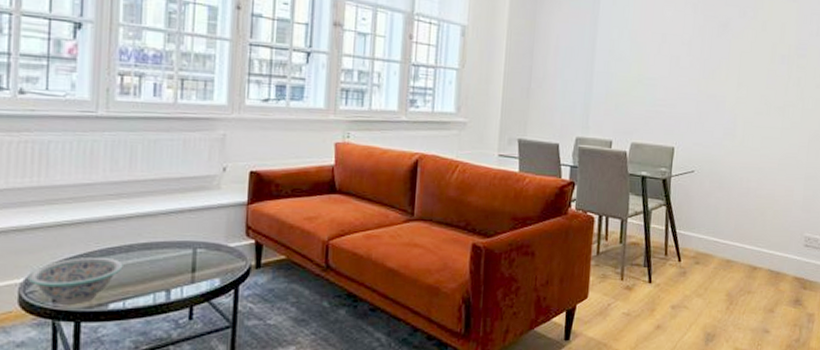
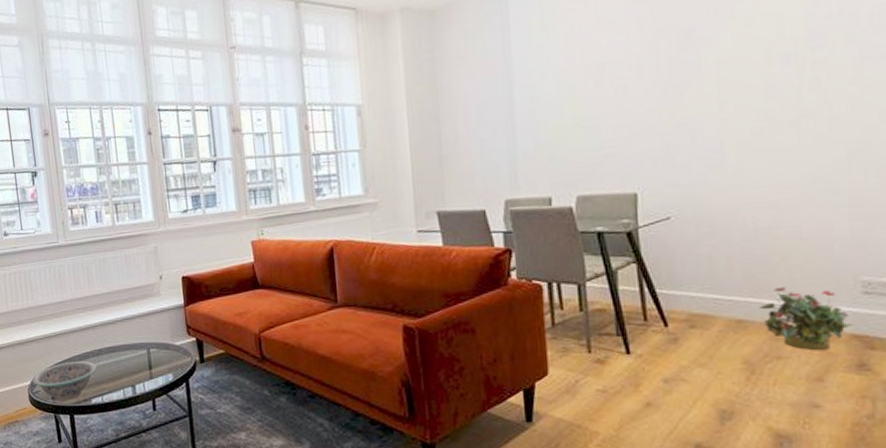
potted plant: none [742,236,796,288] -> present [759,286,853,351]

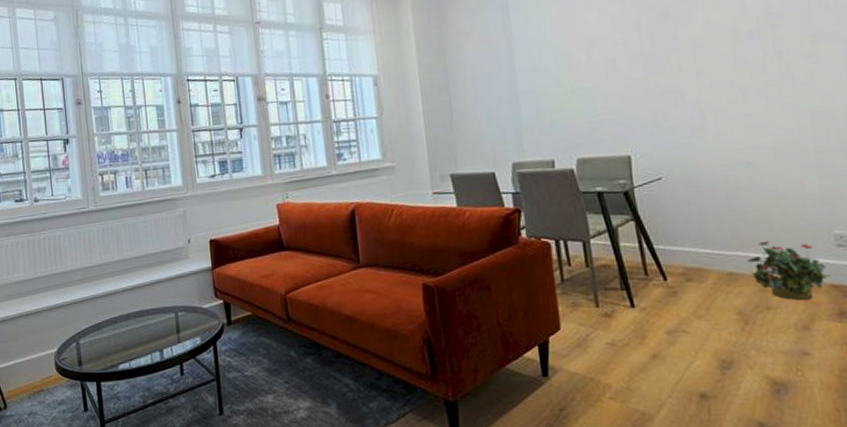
decorative bowl: present [32,360,97,401] -> none [59,326,125,368]

